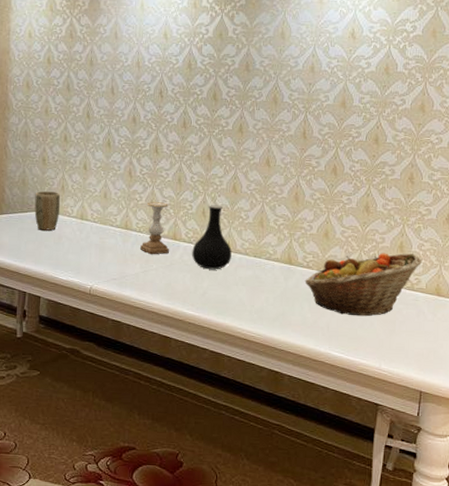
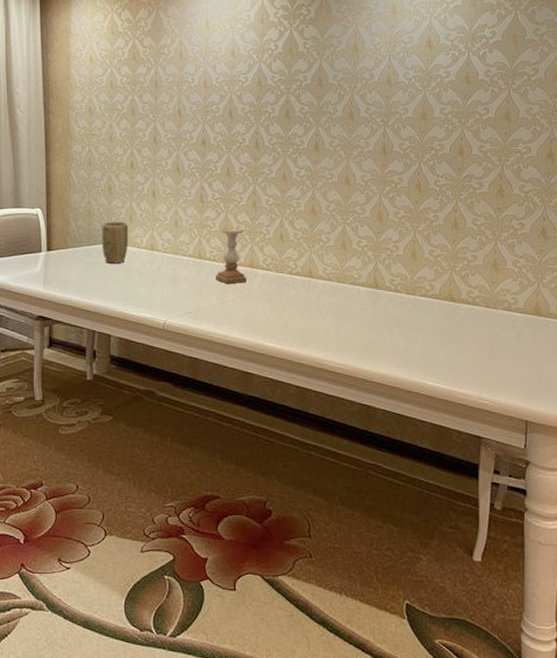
vase: present [192,205,232,270] -> none [271,228,314,298]
fruit basket: present [305,253,422,317] -> none [393,271,518,342]

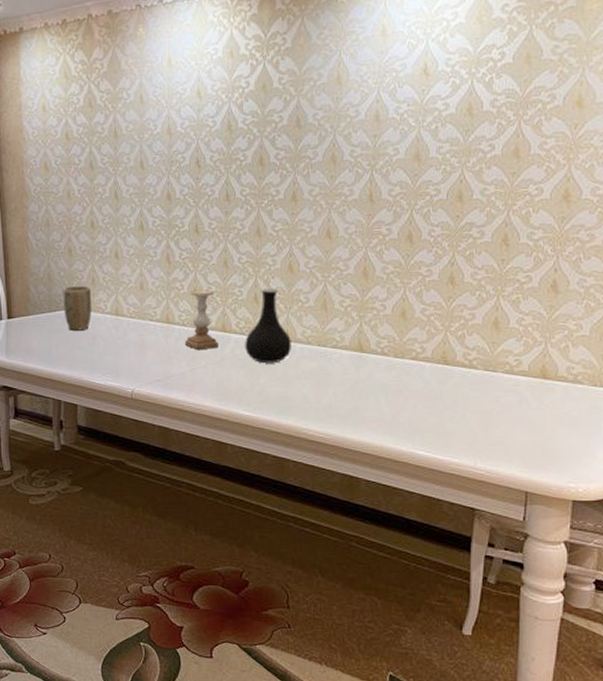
vase: none [271,228,314,298] -> present [245,288,291,364]

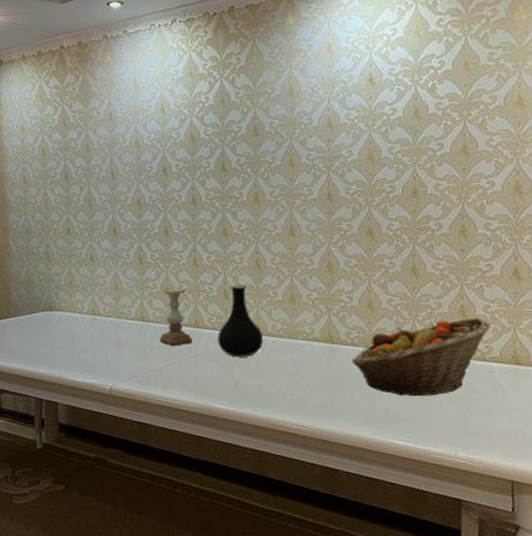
plant pot: present [63,285,92,331] -> none [42,288,70,331]
fruit basket: none [379,330,522,408] -> present [351,318,490,397]

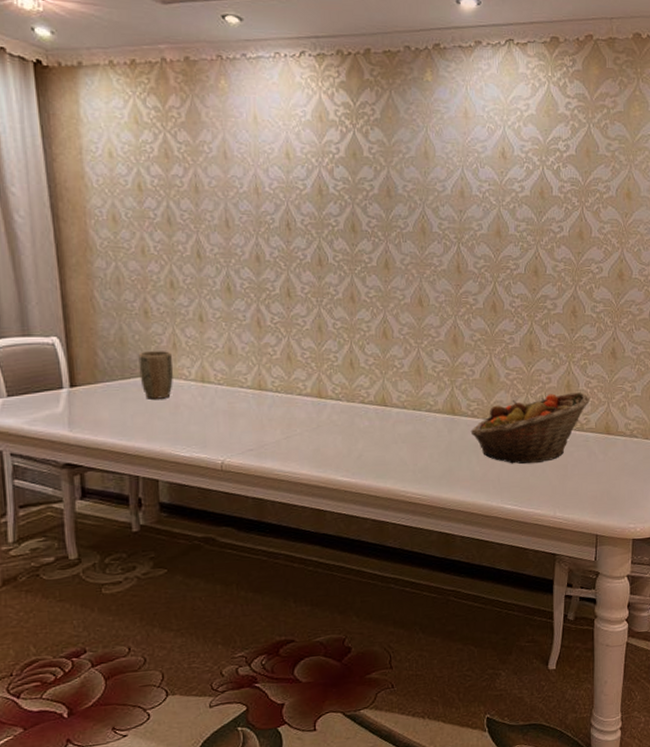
plant pot: none [42,288,70,331] -> present [138,350,174,399]
candle holder: present [160,287,193,347] -> none [279,355,316,418]
vase: present [217,285,263,357] -> none [341,354,388,429]

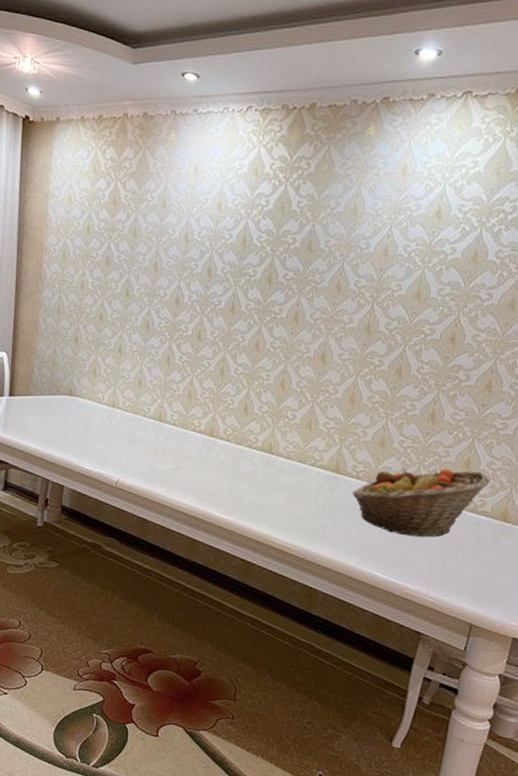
plant pot: present [138,350,174,399] -> none [63,373,92,417]

